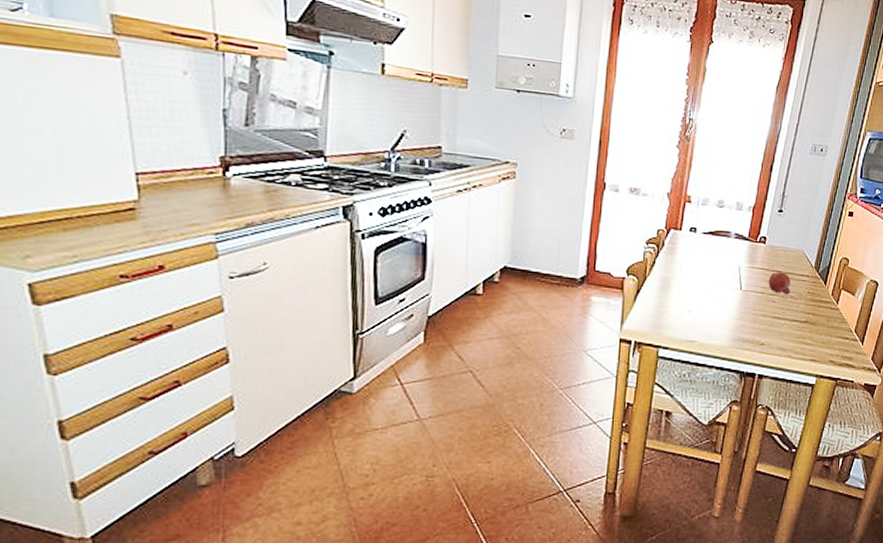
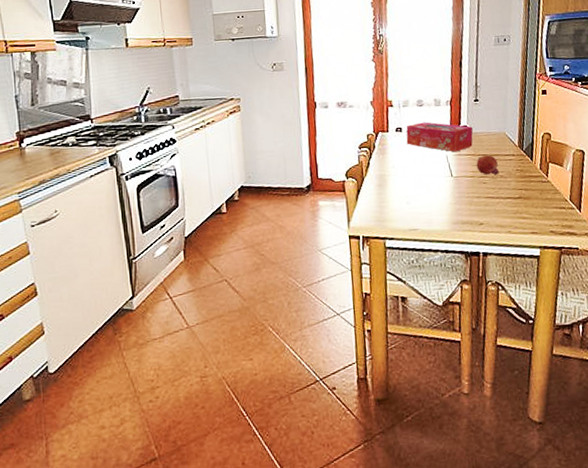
tissue box: none [699,225,772,264] -> present [406,122,473,152]

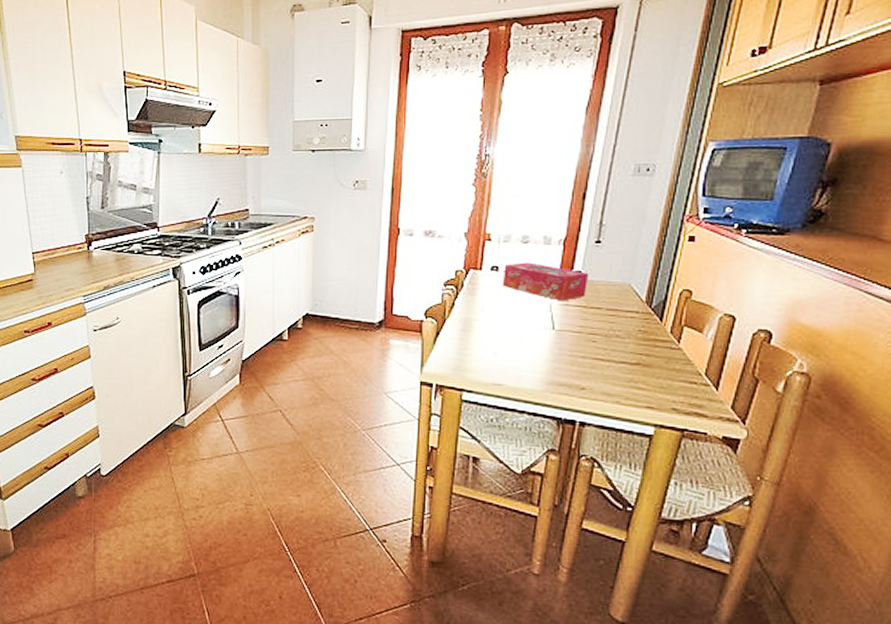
fruit: present [476,155,499,175] -> none [587,309,615,334]

